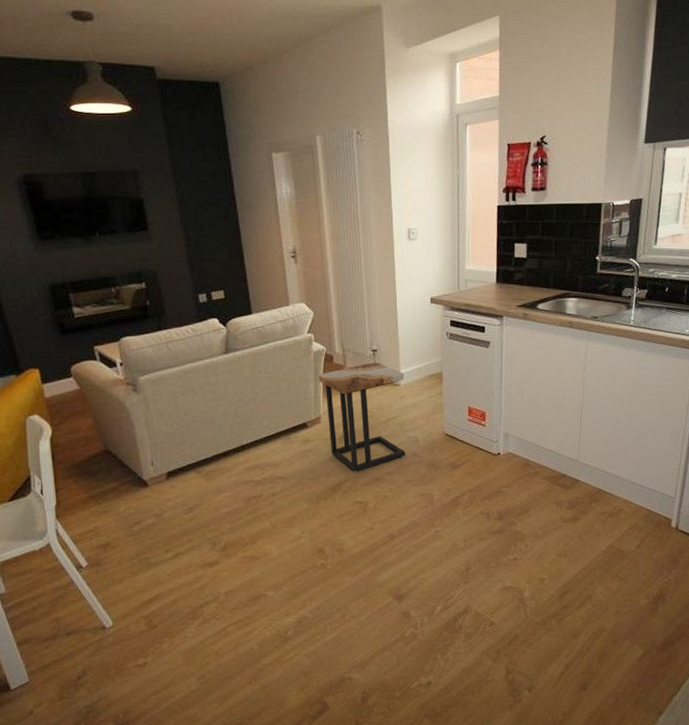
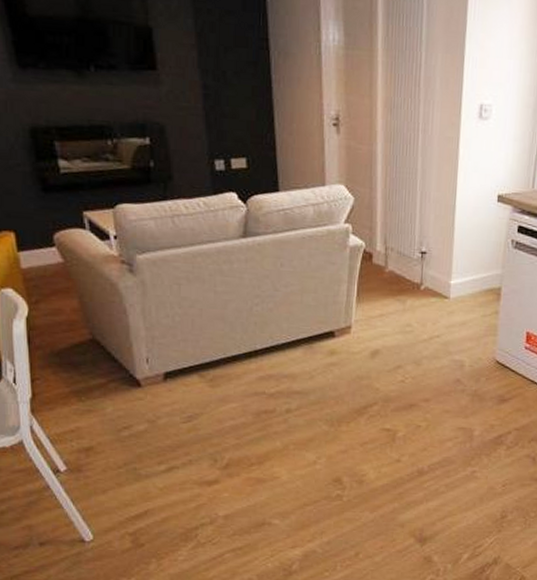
side table: present [318,362,406,473] -> none [353,267,455,396]

